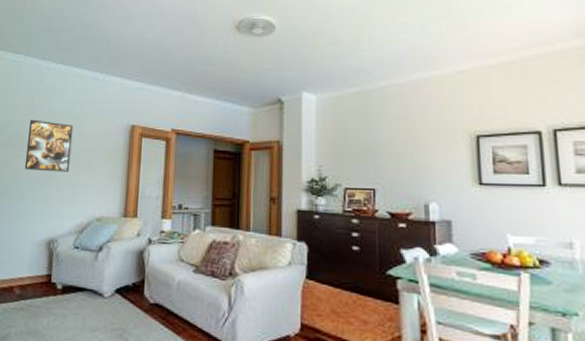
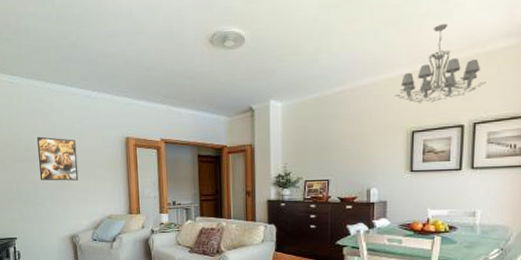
chandelier: none [451,19,562,104] -> present [394,23,486,103]

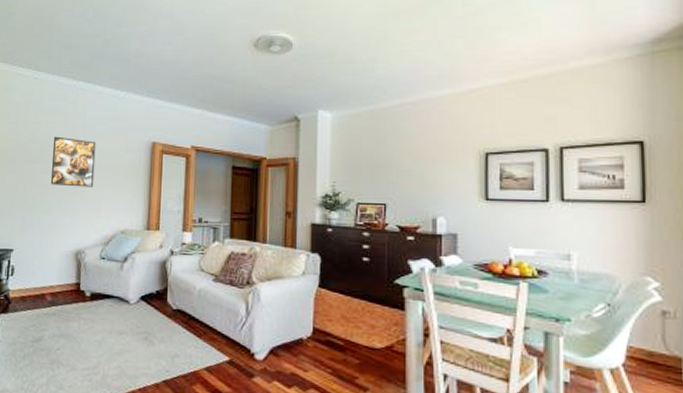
chandelier: present [394,23,486,103] -> none [463,37,572,122]

